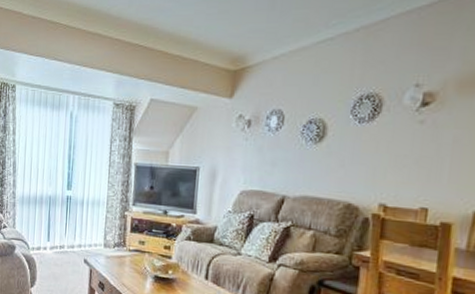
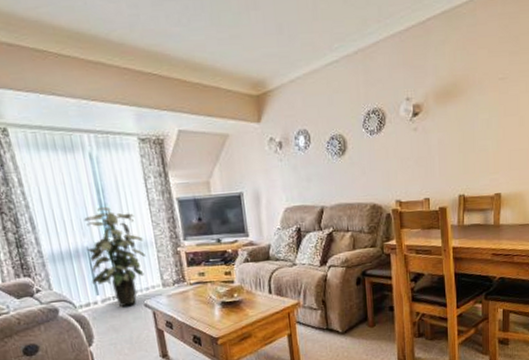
indoor plant: none [46,161,97,258] -> present [84,206,146,306]

